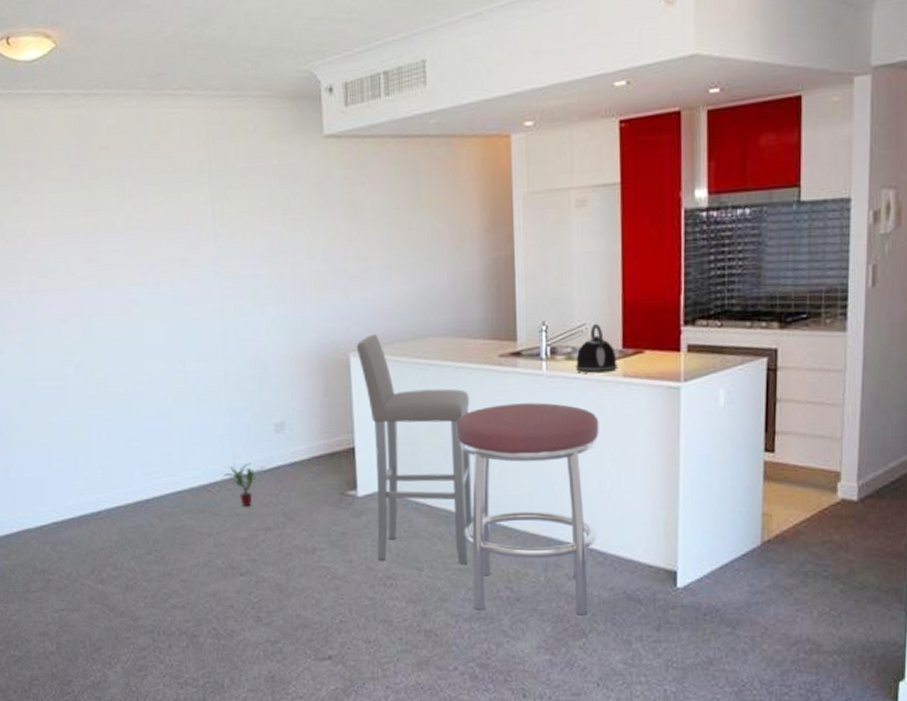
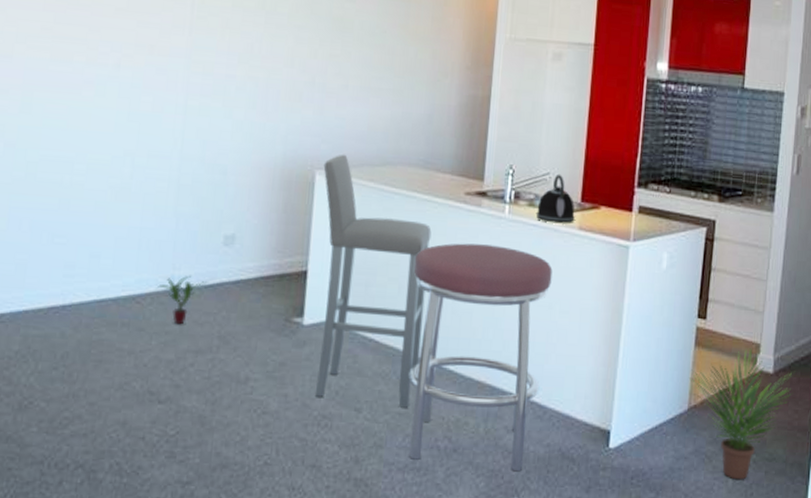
potted plant: none [760,477,883,610] -> present [689,348,793,480]

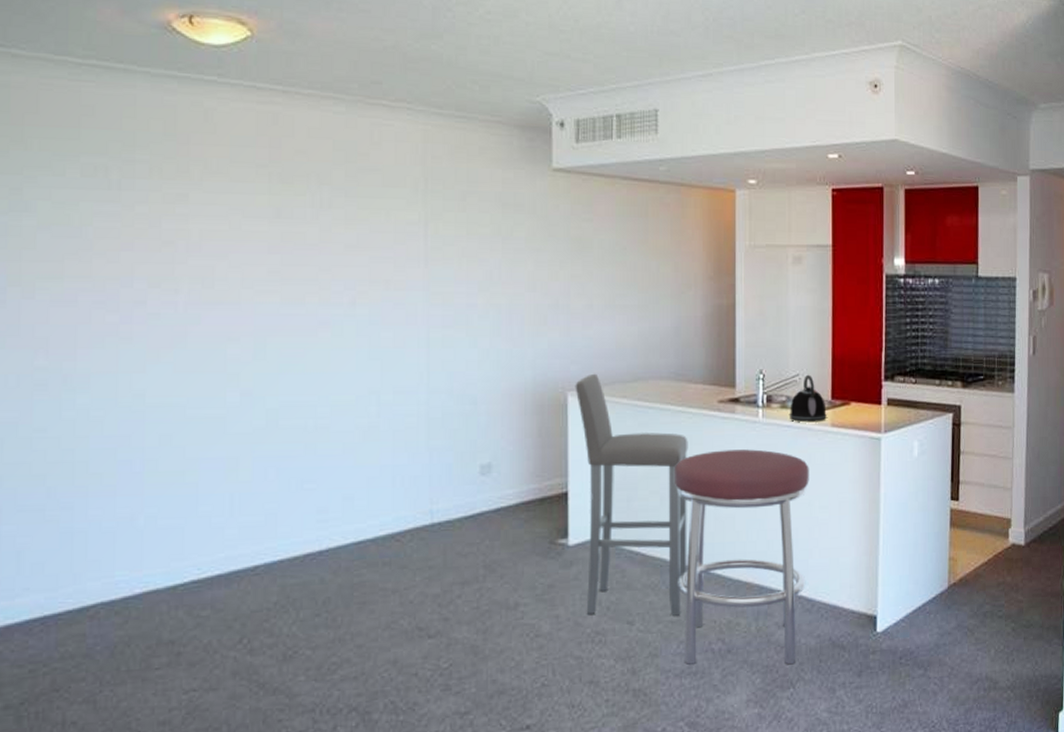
potted plant: present [157,275,207,325] -> none [416,508,466,559]
potted plant: present [689,348,793,480] -> none [947,524,1044,649]

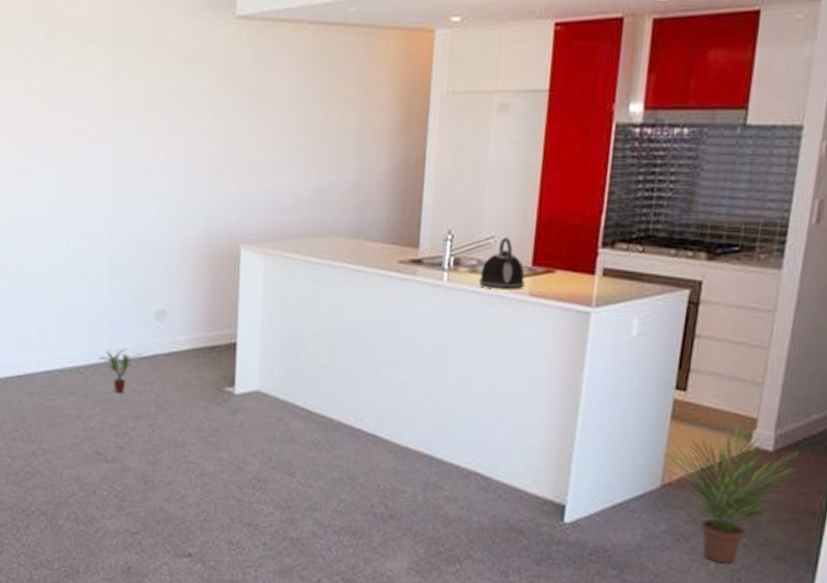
potted plant: none [416,508,466,559] -> present [98,348,142,393]
bar stool: present [575,373,688,616] -> none [248,227,363,475]
bar stool: present [675,449,809,665] -> none [342,313,498,541]
potted plant: none [947,524,1044,649] -> present [663,423,800,564]

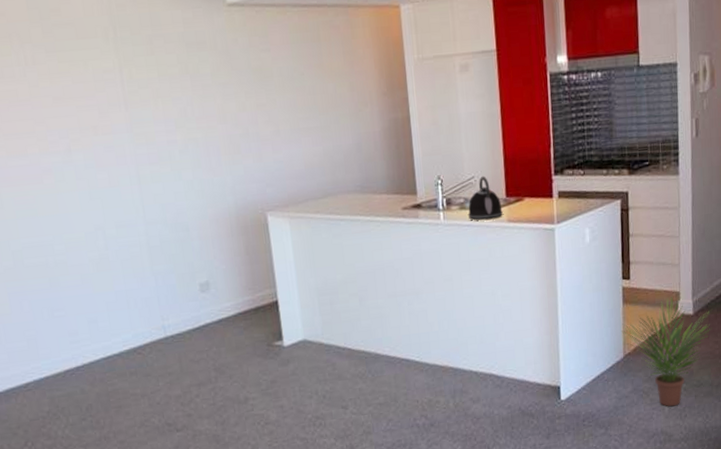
potted plant: present [98,348,142,393] -> none [152,322,194,366]

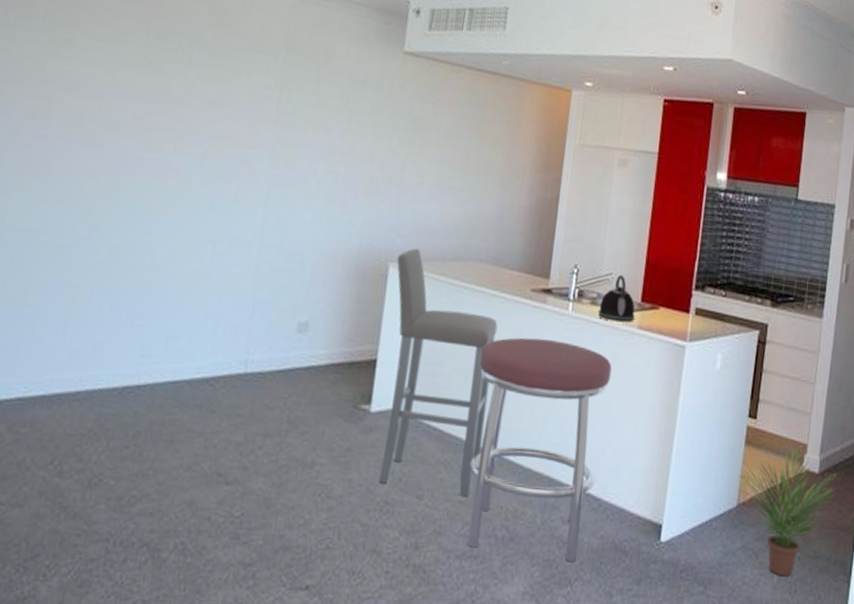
bar stool: none [272,193,389,403] -> present [378,248,498,497]
bar stool: none [369,249,495,439] -> present [467,337,612,563]

